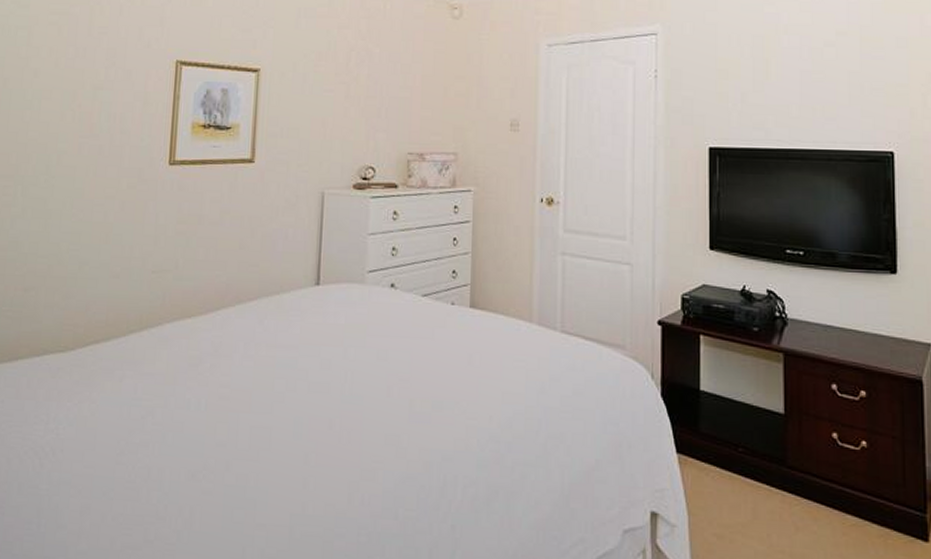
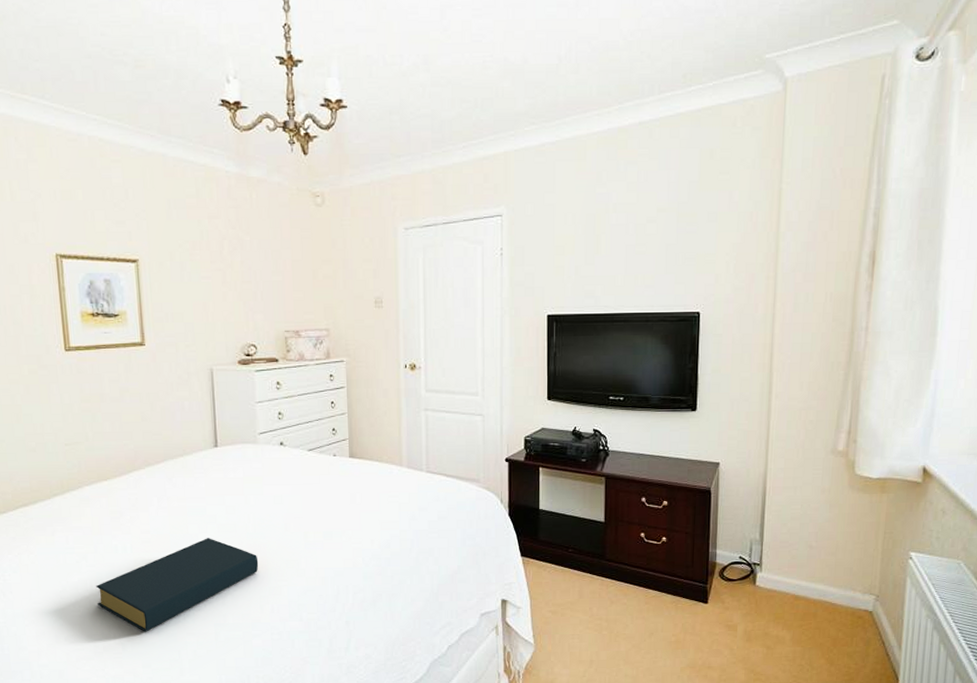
hardback book: none [156,398,352,518] -> present [96,538,259,632]

